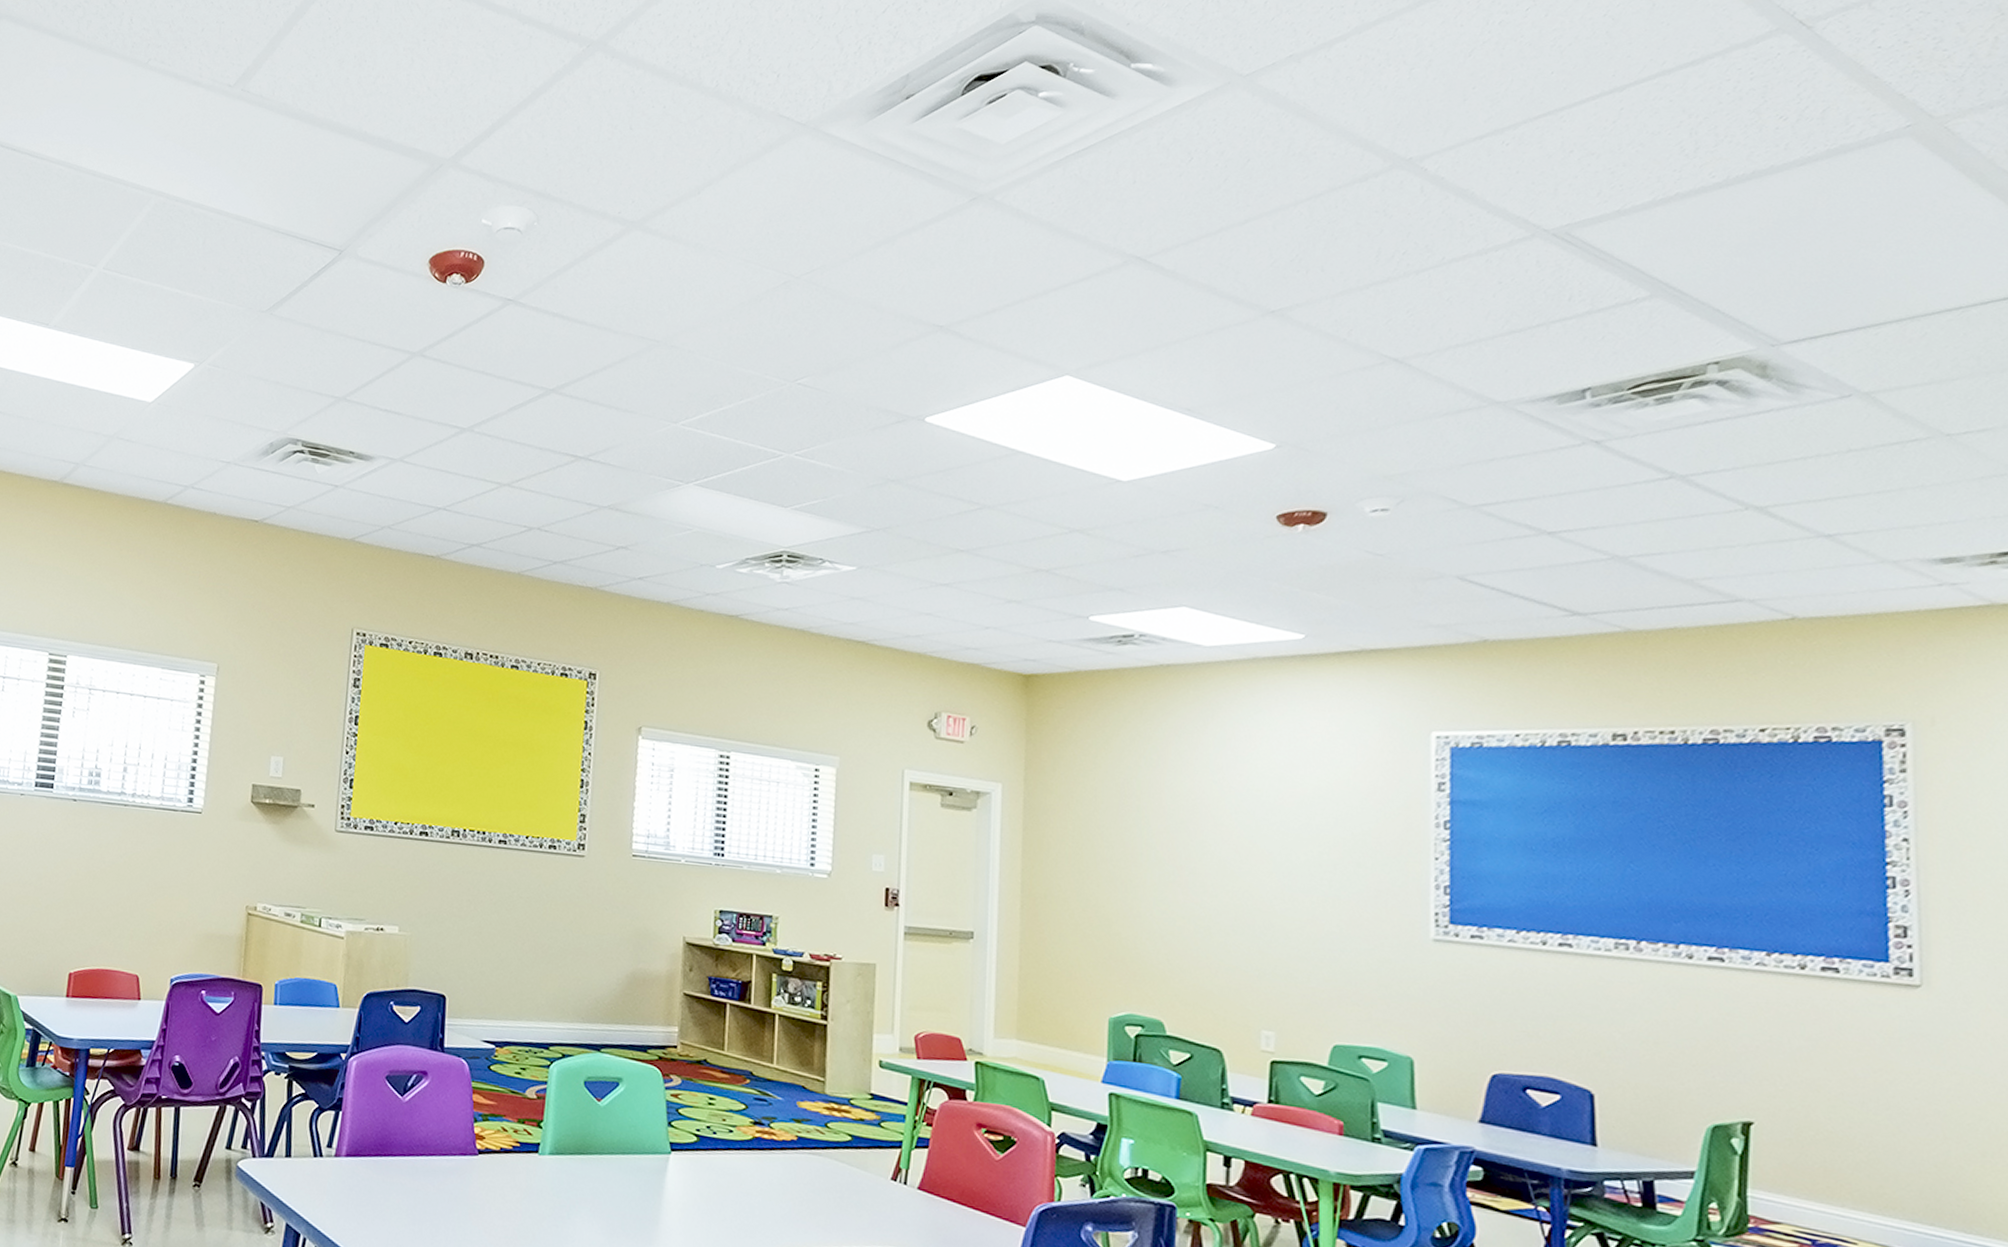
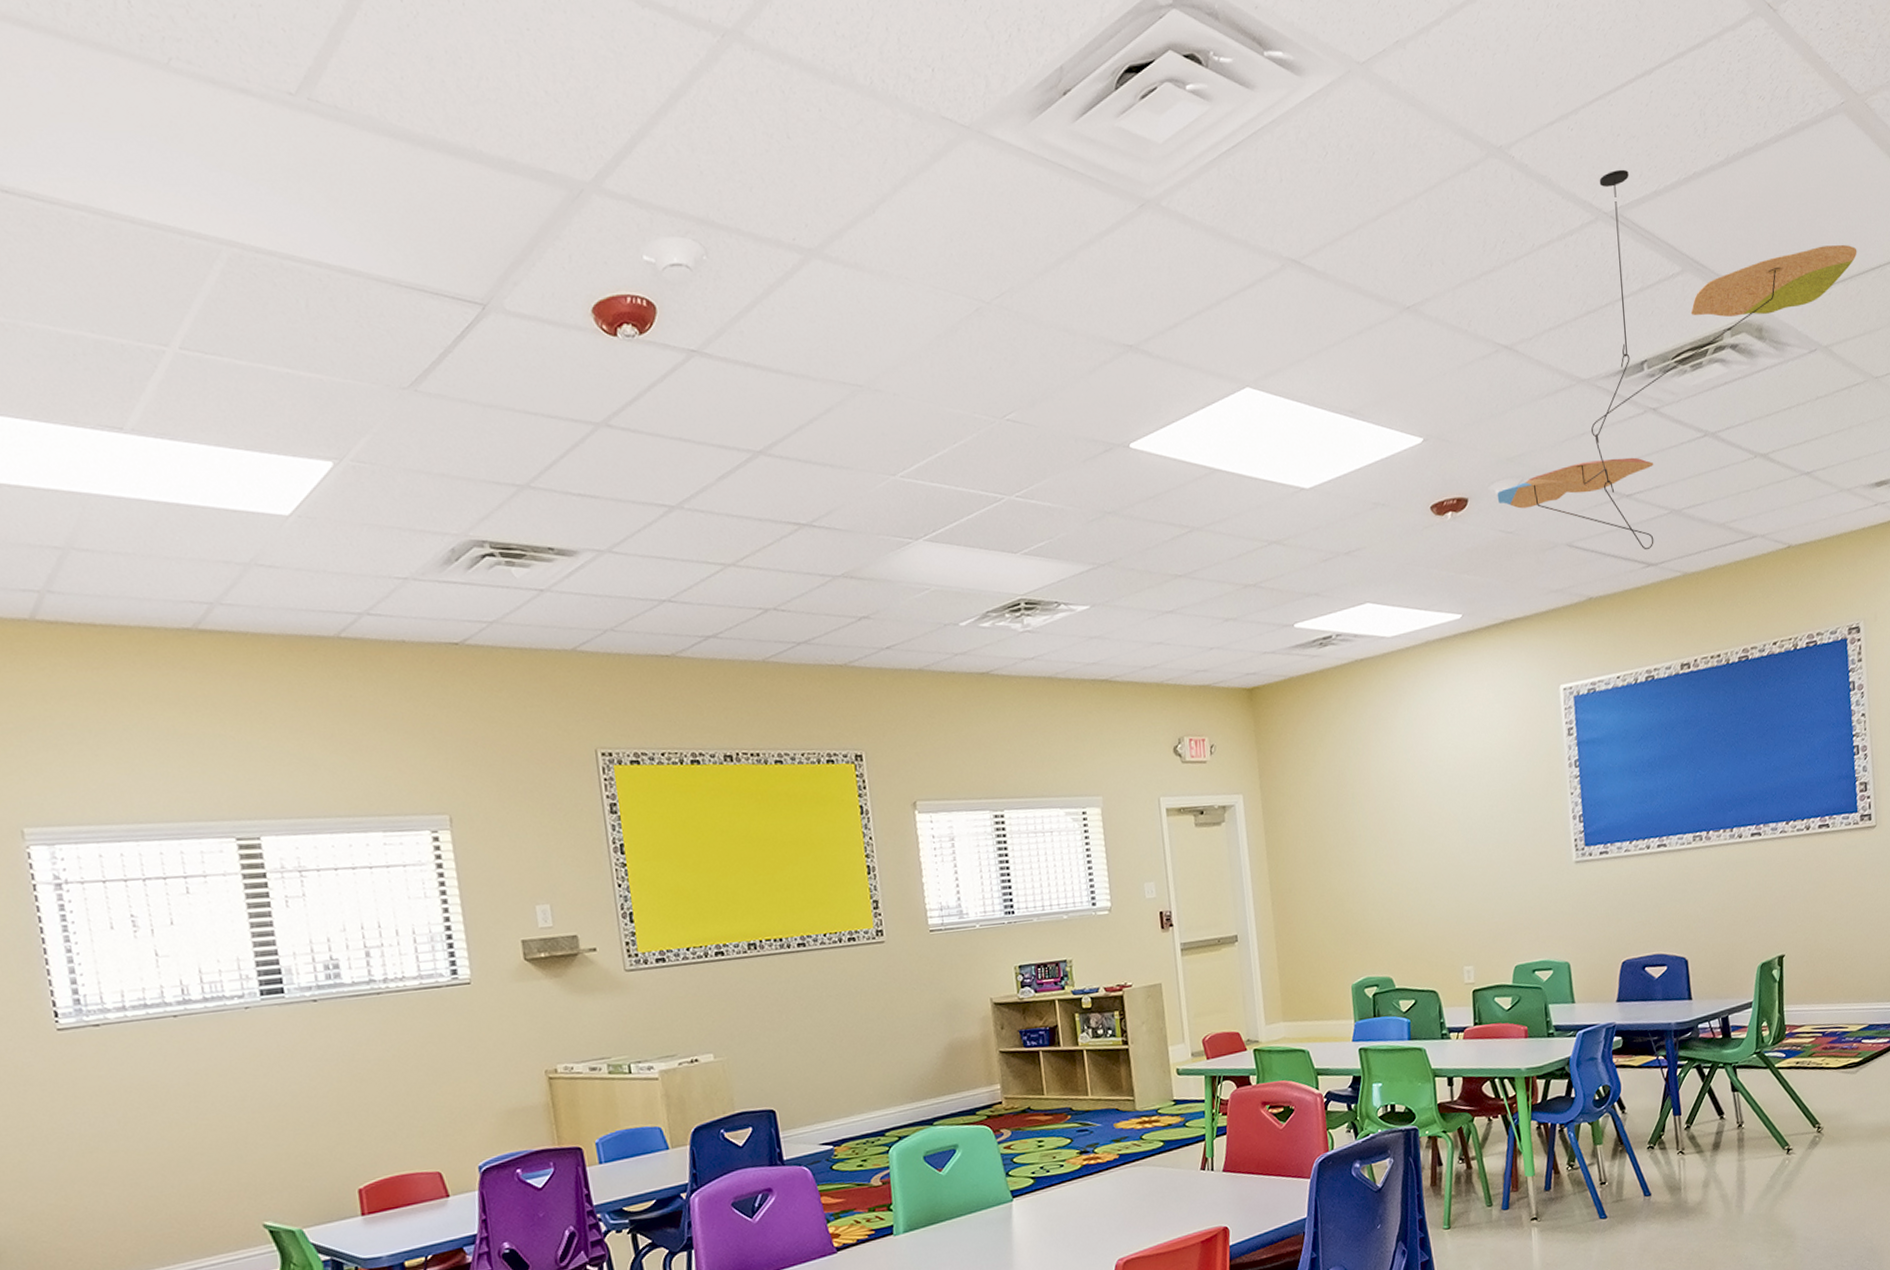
ceiling mobile: none [1366,186,1924,597] -> present [1497,169,1857,550]

